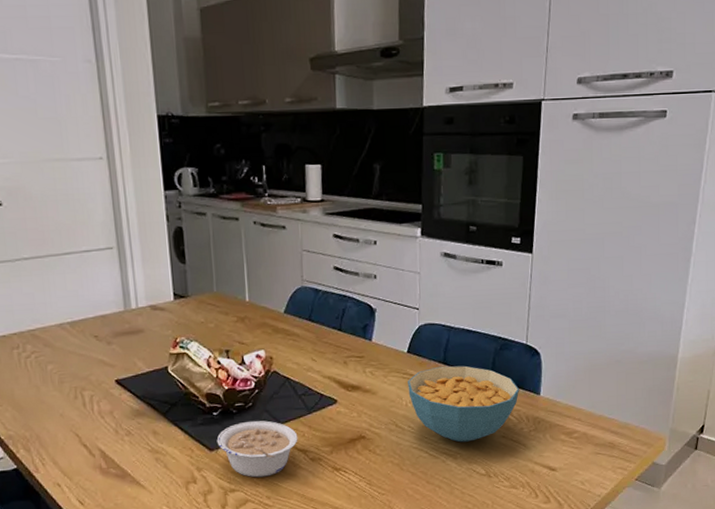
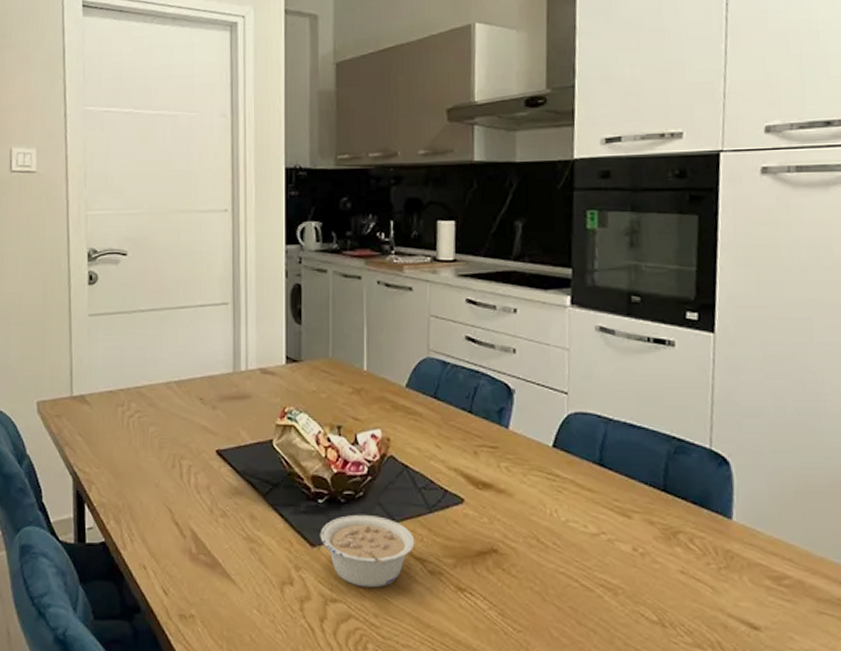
cereal bowl: present [408,365,519,443] -> none [553,468,702,573]

